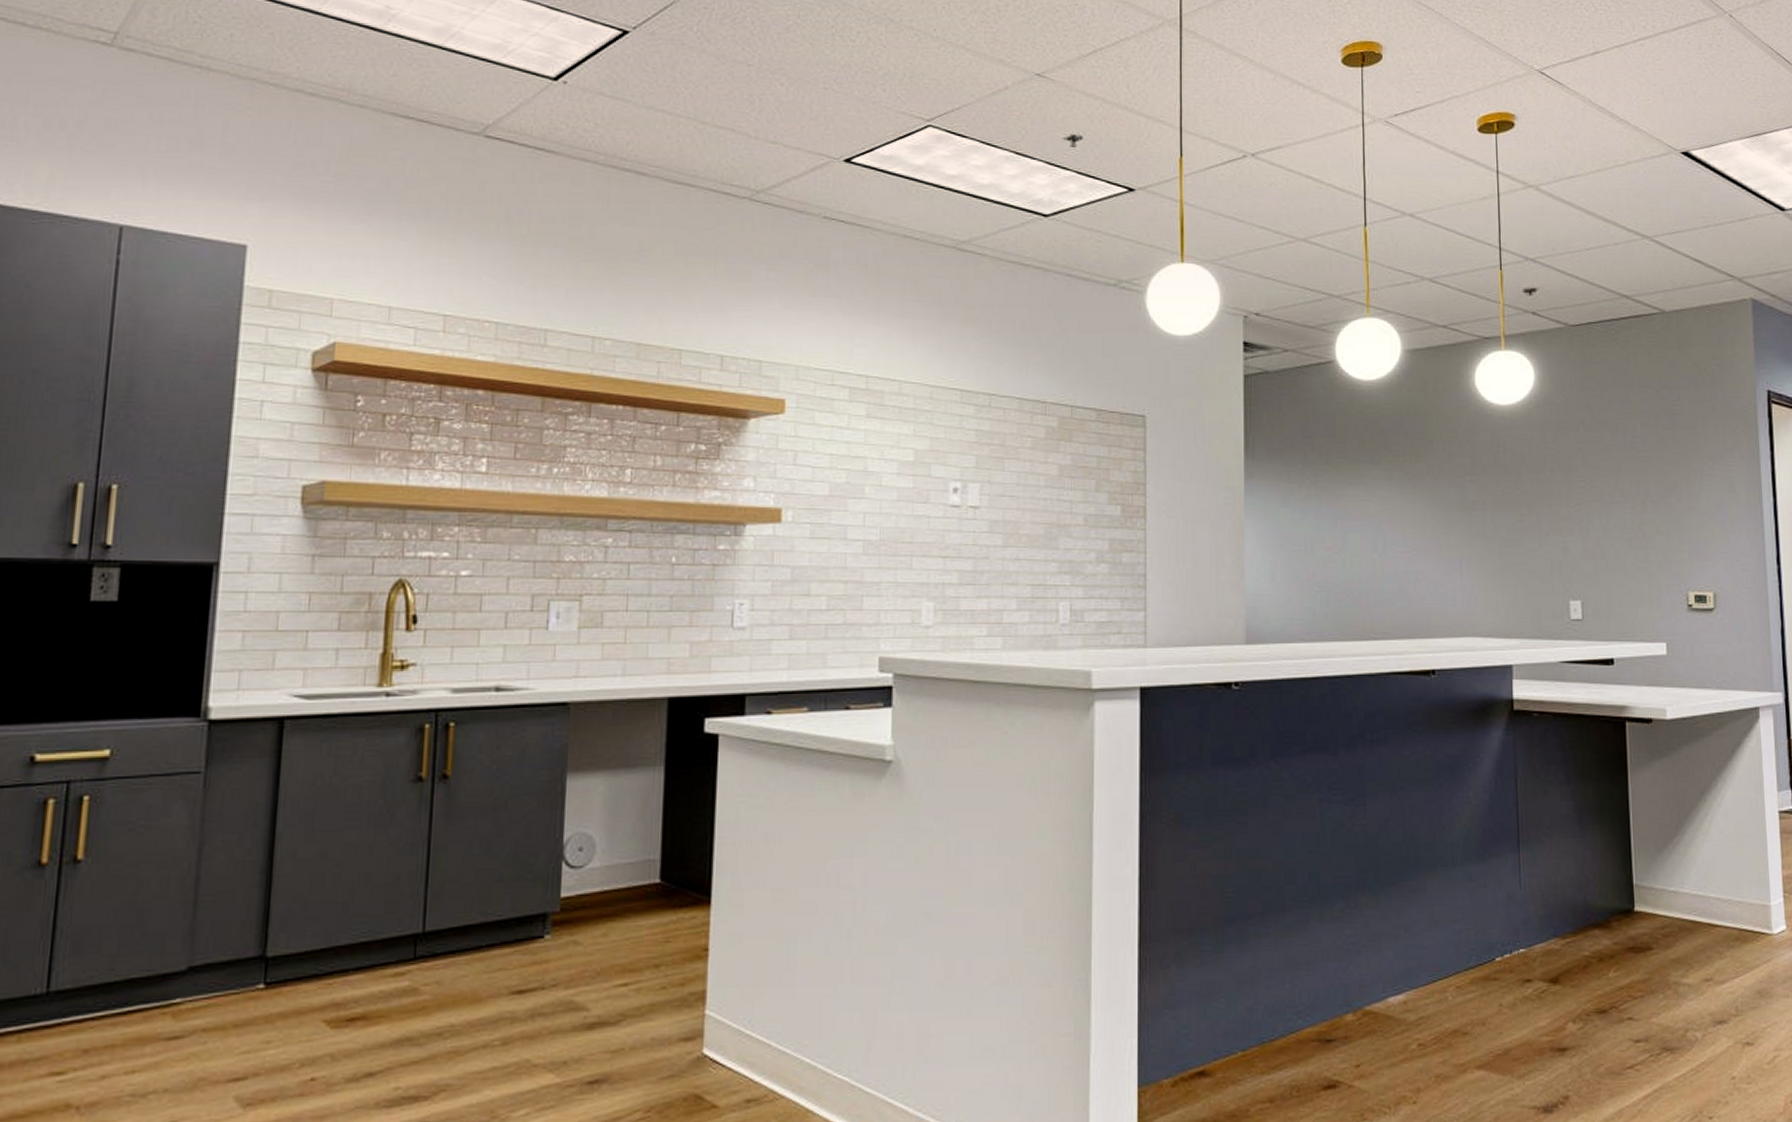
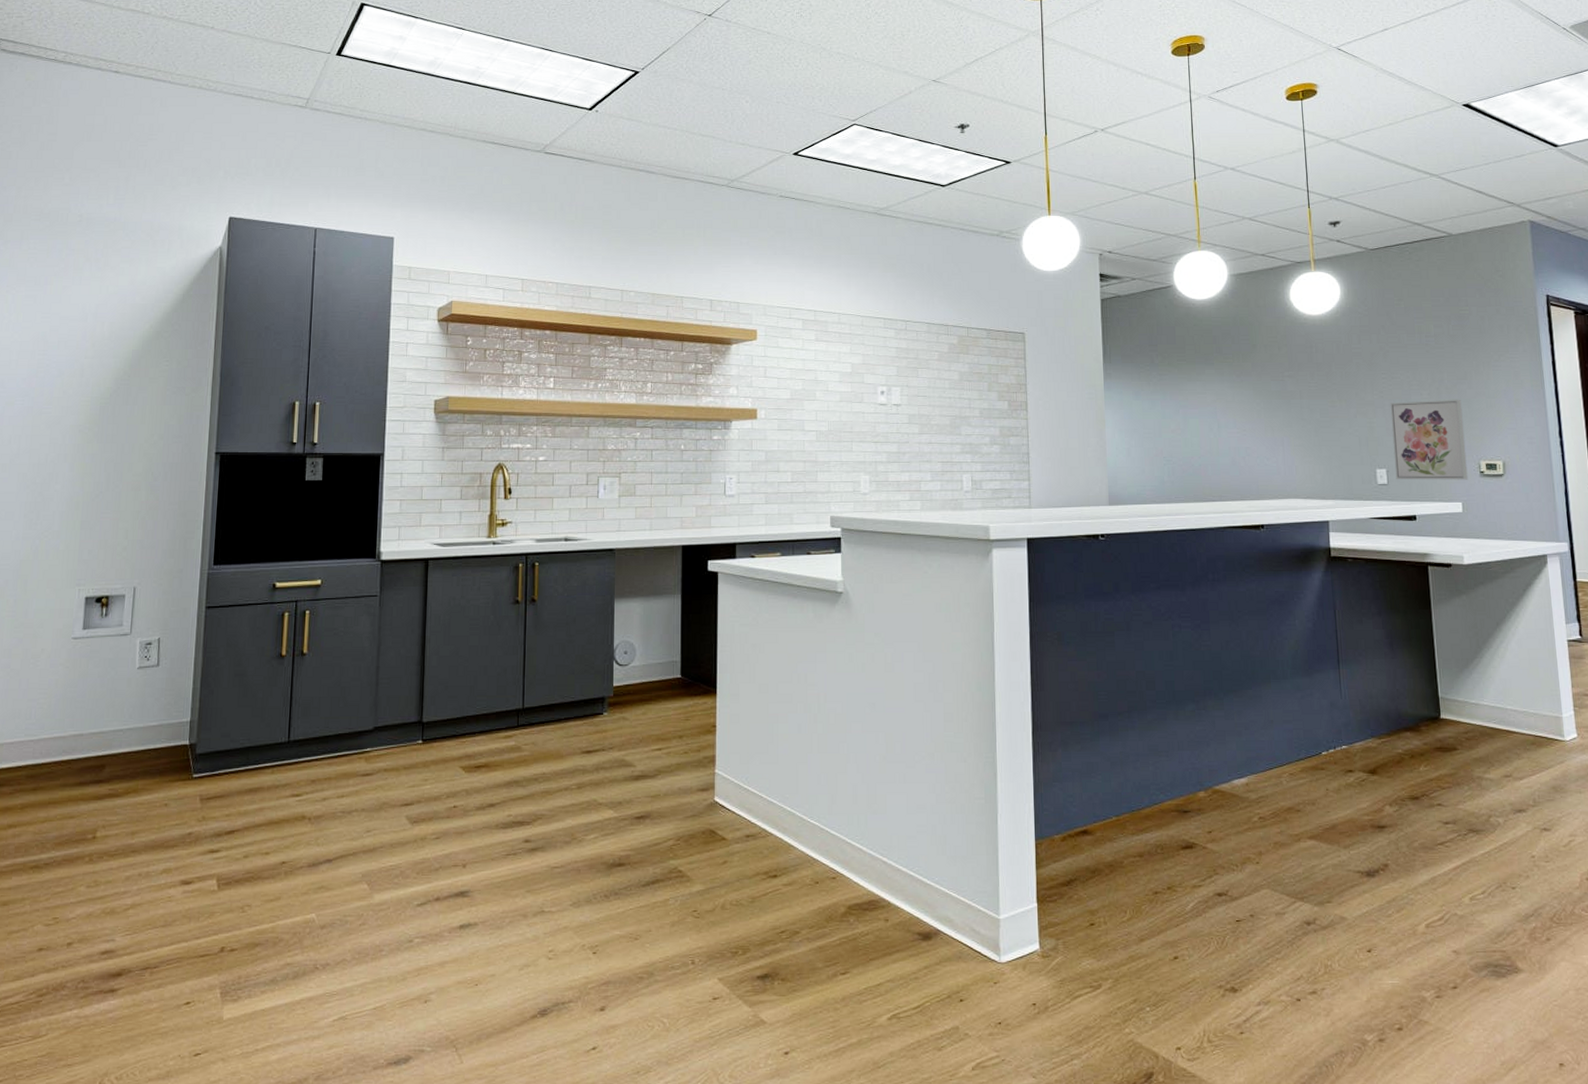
wall art: none [1588,515,1674,615] -> present [1390,399,1468,480]

